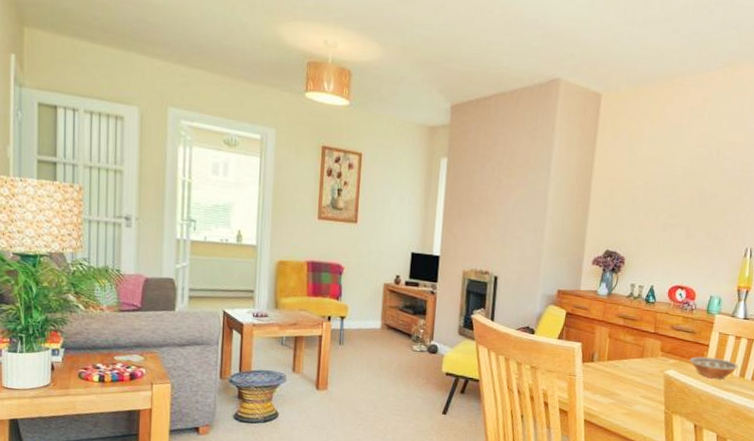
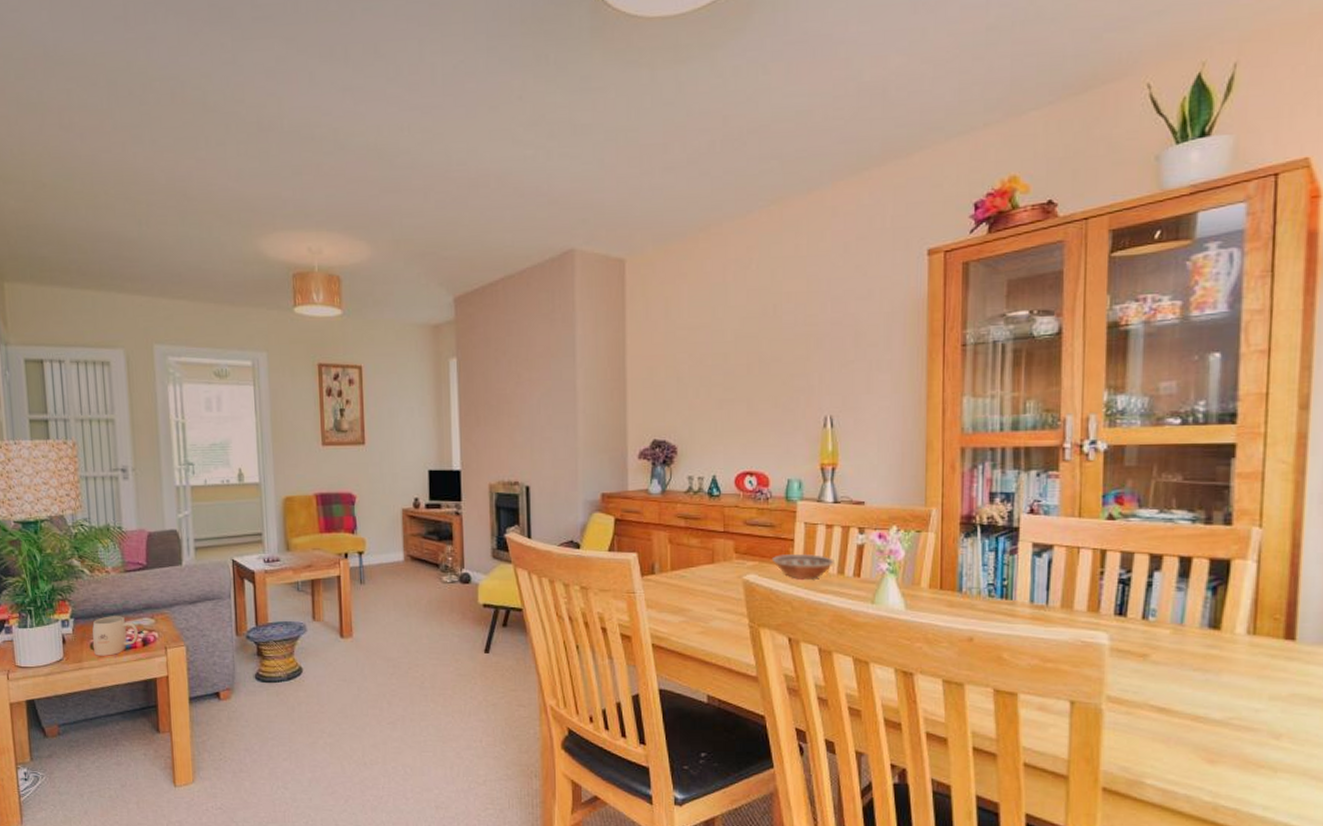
mug: none [81,349,127,386] -> present [92,616,139,656]

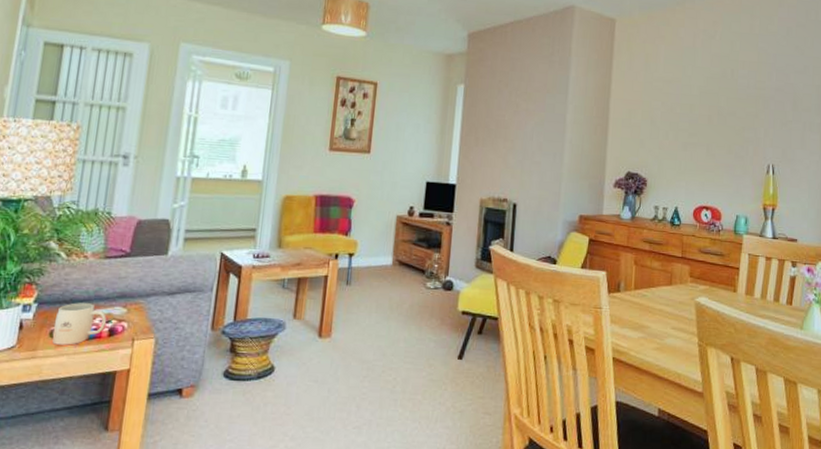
bowl: present [771,553,834,580] -> none [720,281,771,305]

